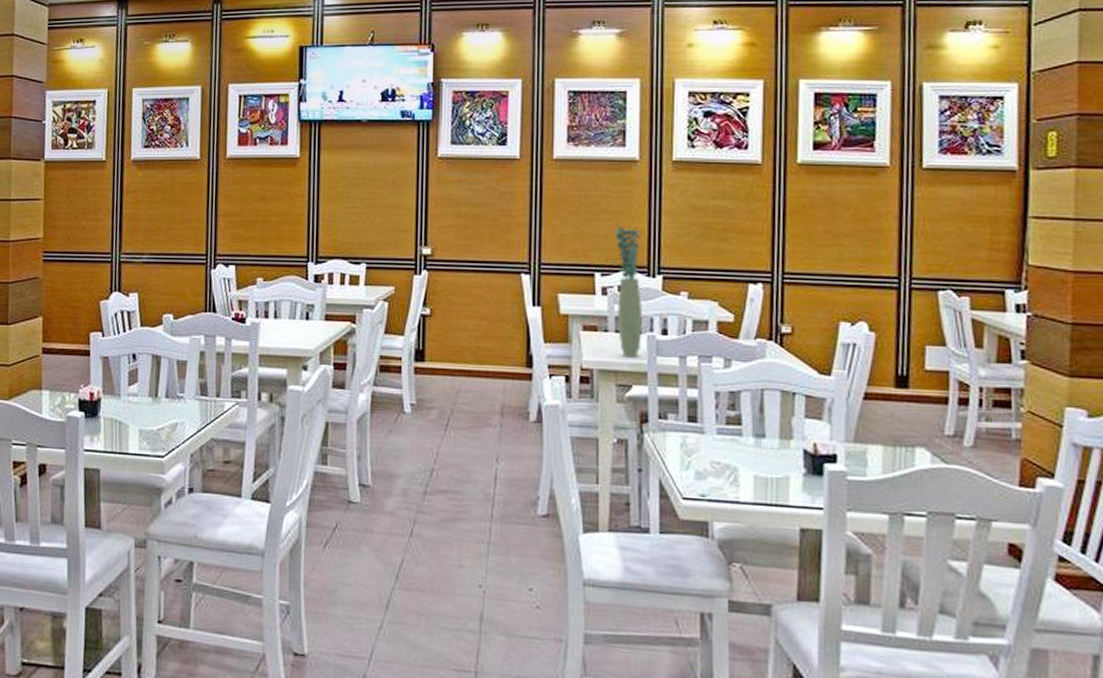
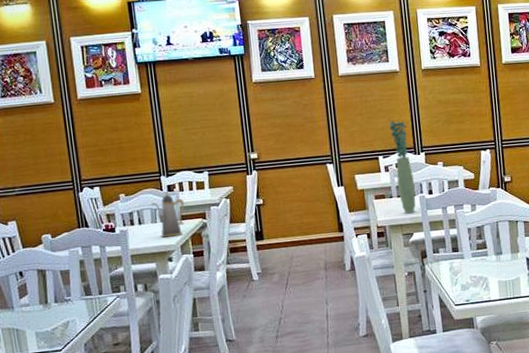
coffee pot: none [292,281,331,341] -> present [151,191,185,238]

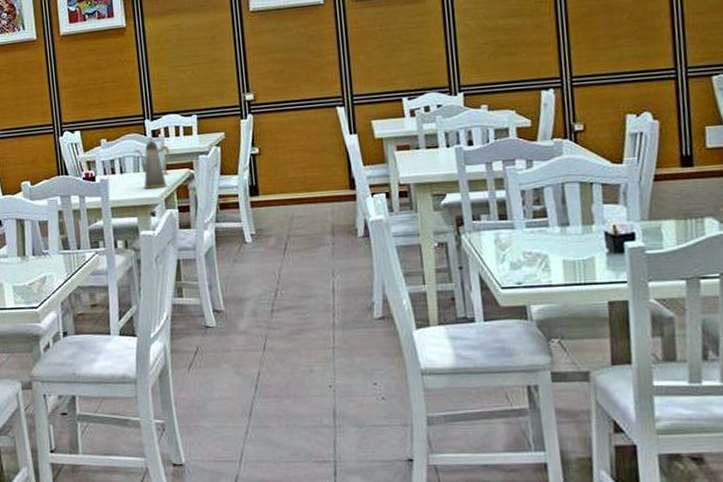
vase: present [388,118,416,214] -> none [416,50,451,170]

